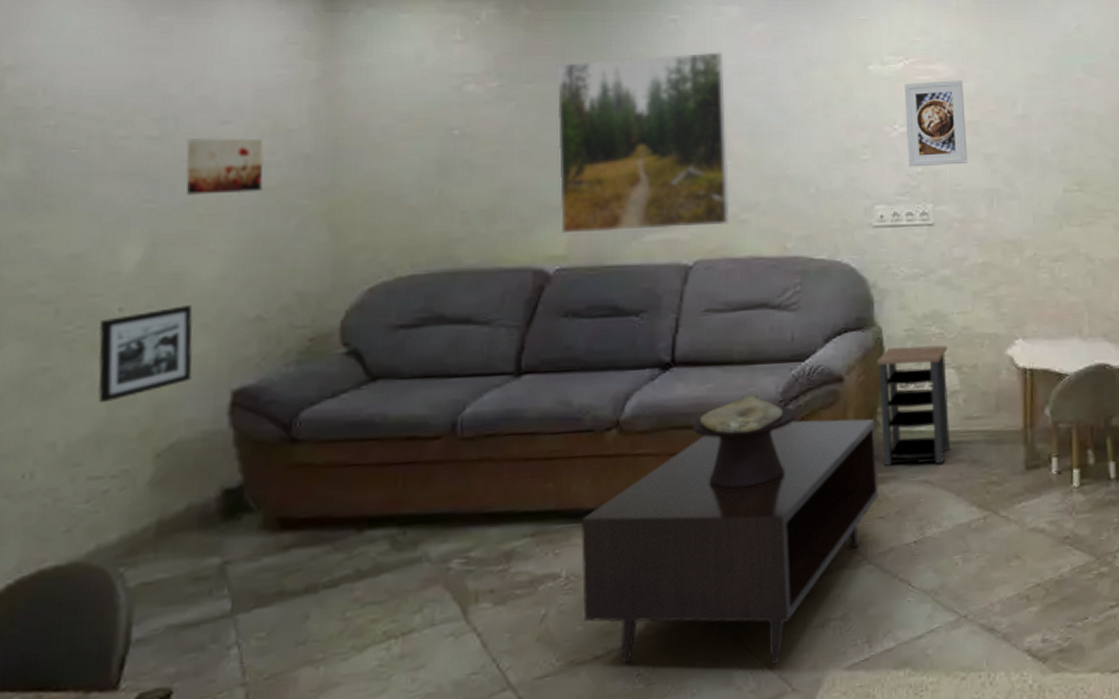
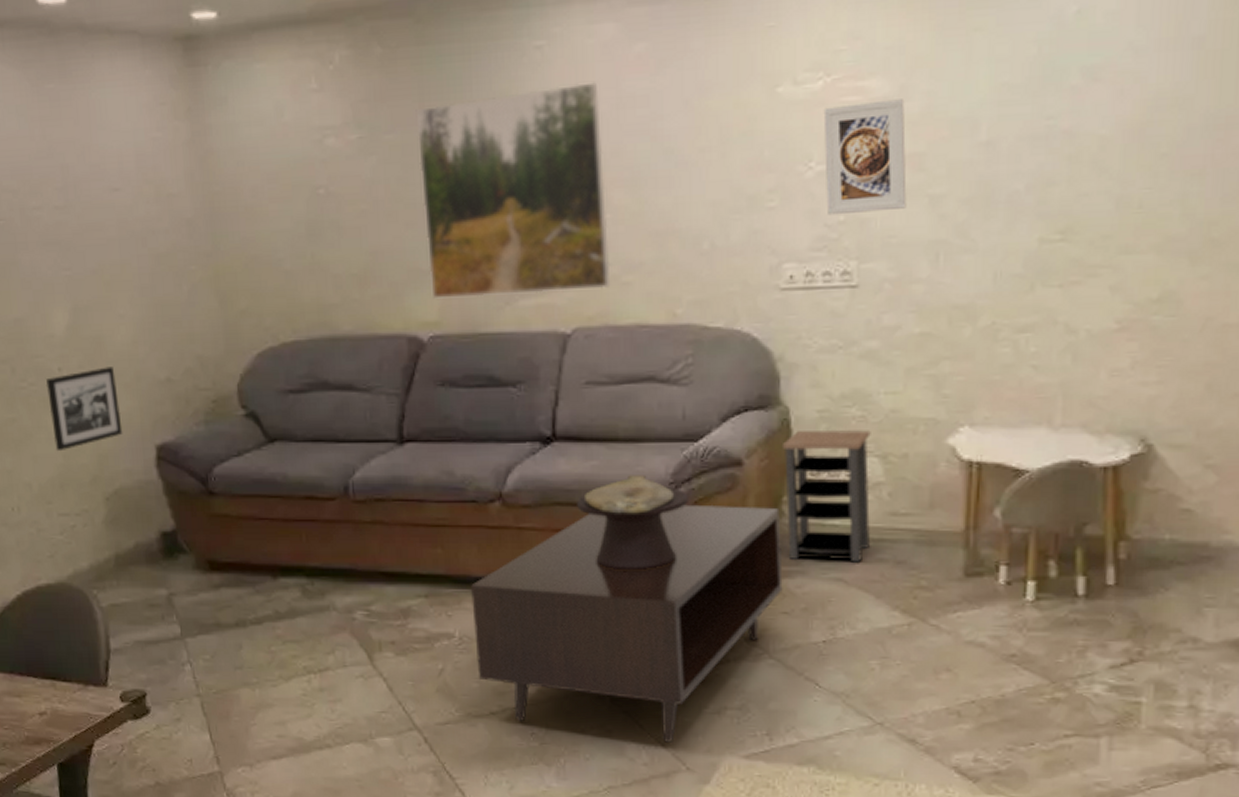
wall art: present [186,138,263,195] -> none [87,204,155,263]

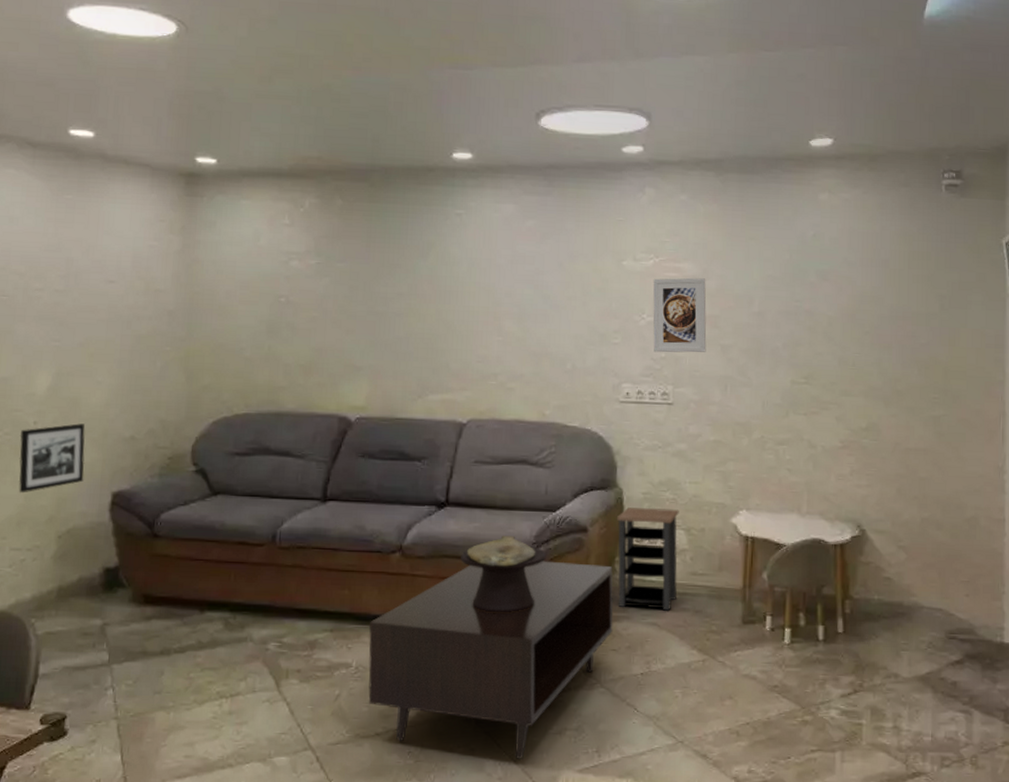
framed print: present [415,82,611,299] -> none [361,243,500,392]

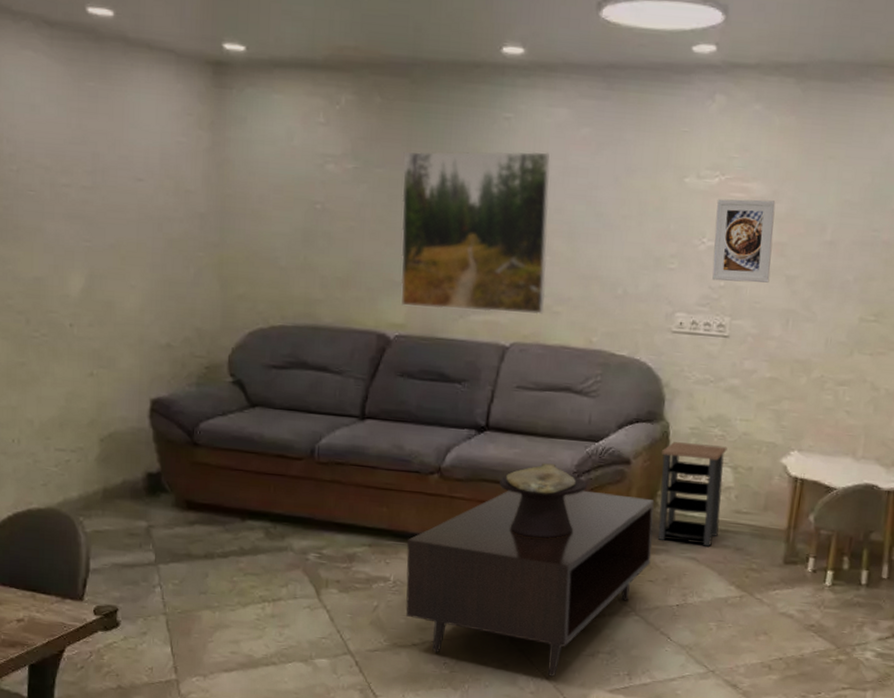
picture frame: present [18,423,85,493] -> none [56,328,123,396]
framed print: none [361,243,500,392] -> present [400,151,550,315]

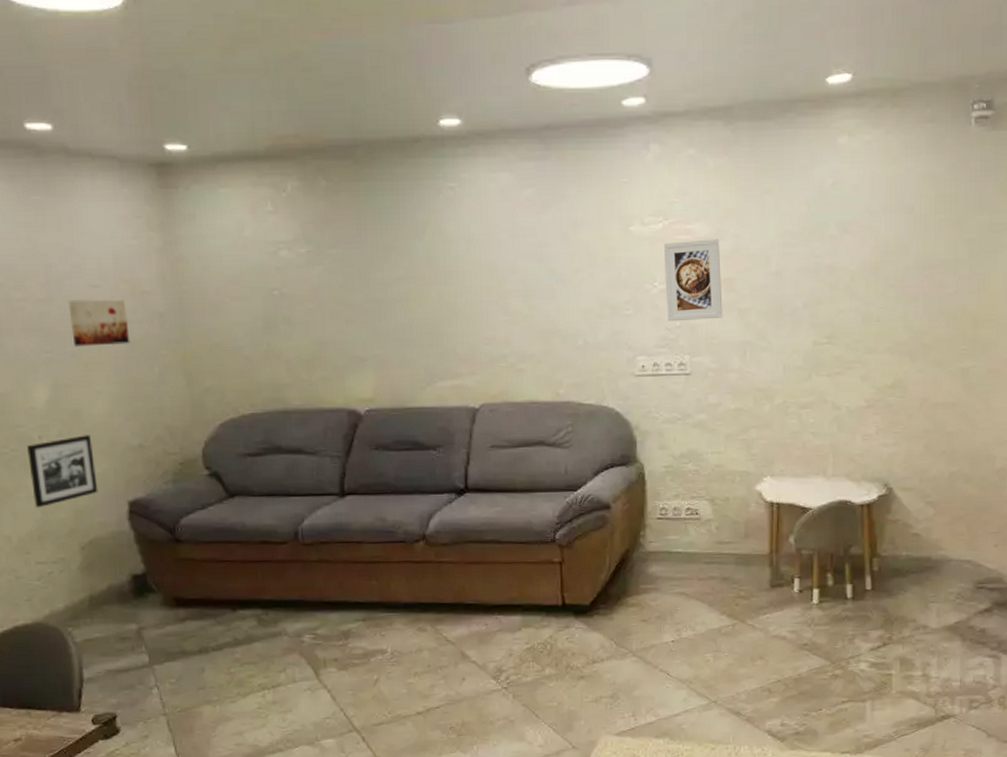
picture frame: none [56,328,123,396] -> present [26,435,98,508]
wall art: none [112,191,169,242] -> present [68,299,130,347]
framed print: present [400,151,550,315] -> none [354,216,509,380]
coffee table: present [406,490,655,677] -> none [401,539,642,727]
decorative bowl: present [500,463,587,539] -> none [485,517,570,593]
side table: present [658,442,727,547] -> none [640,480,703,580]

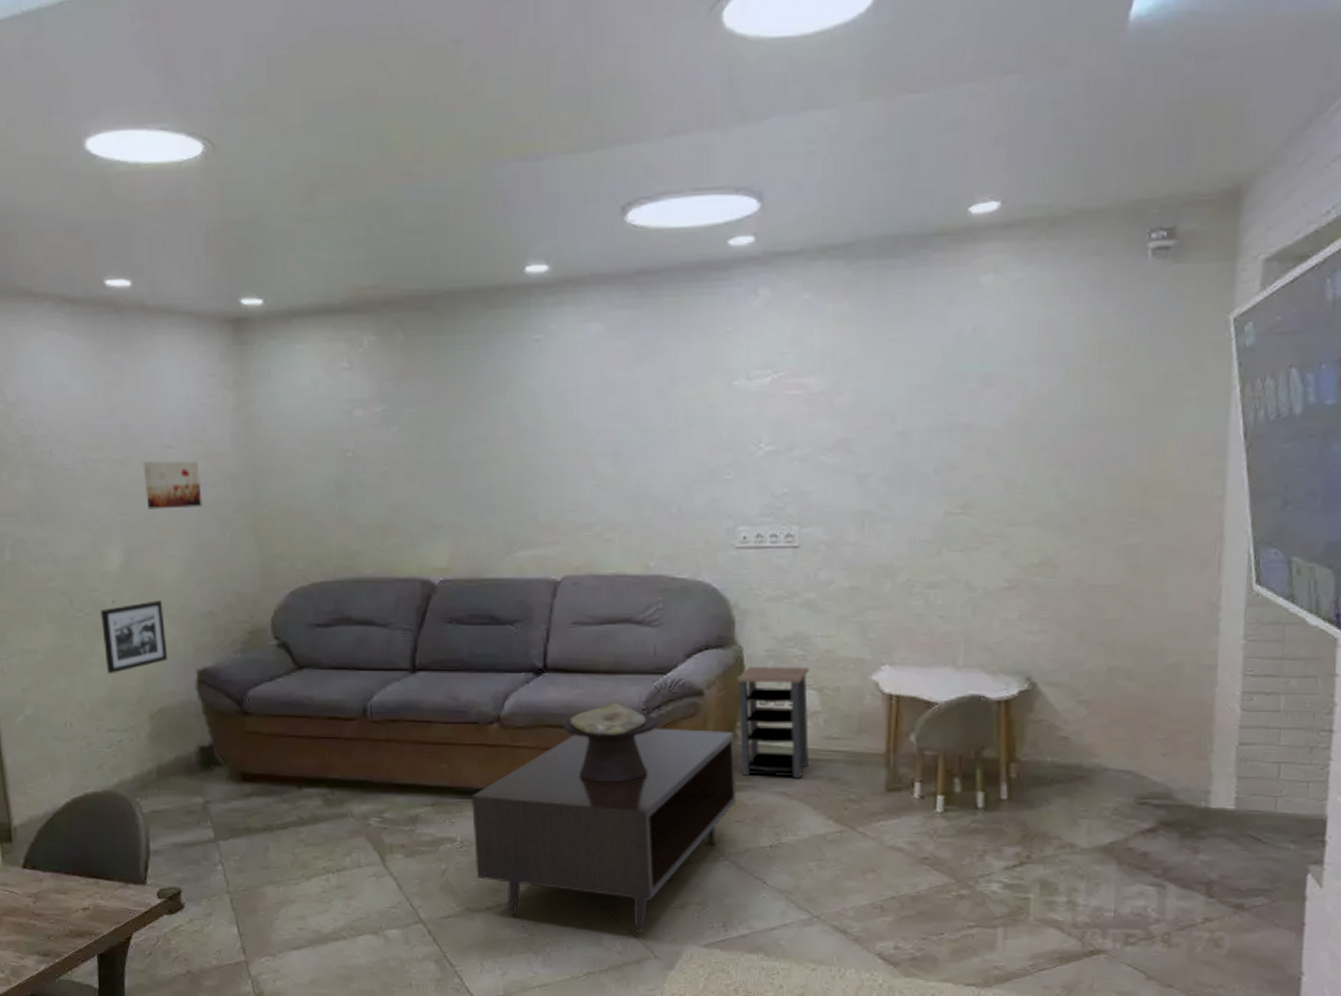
coffee table: none [401,539,642,727] -> present [472,728,737,934]
decorative bowl: none [485,517,570,593] -> present [564,702,658,785]
side table: none [640,480,703,580] -> present [737,666,810,779]
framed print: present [663,239,723,322] -> none [771,394,839,488]

